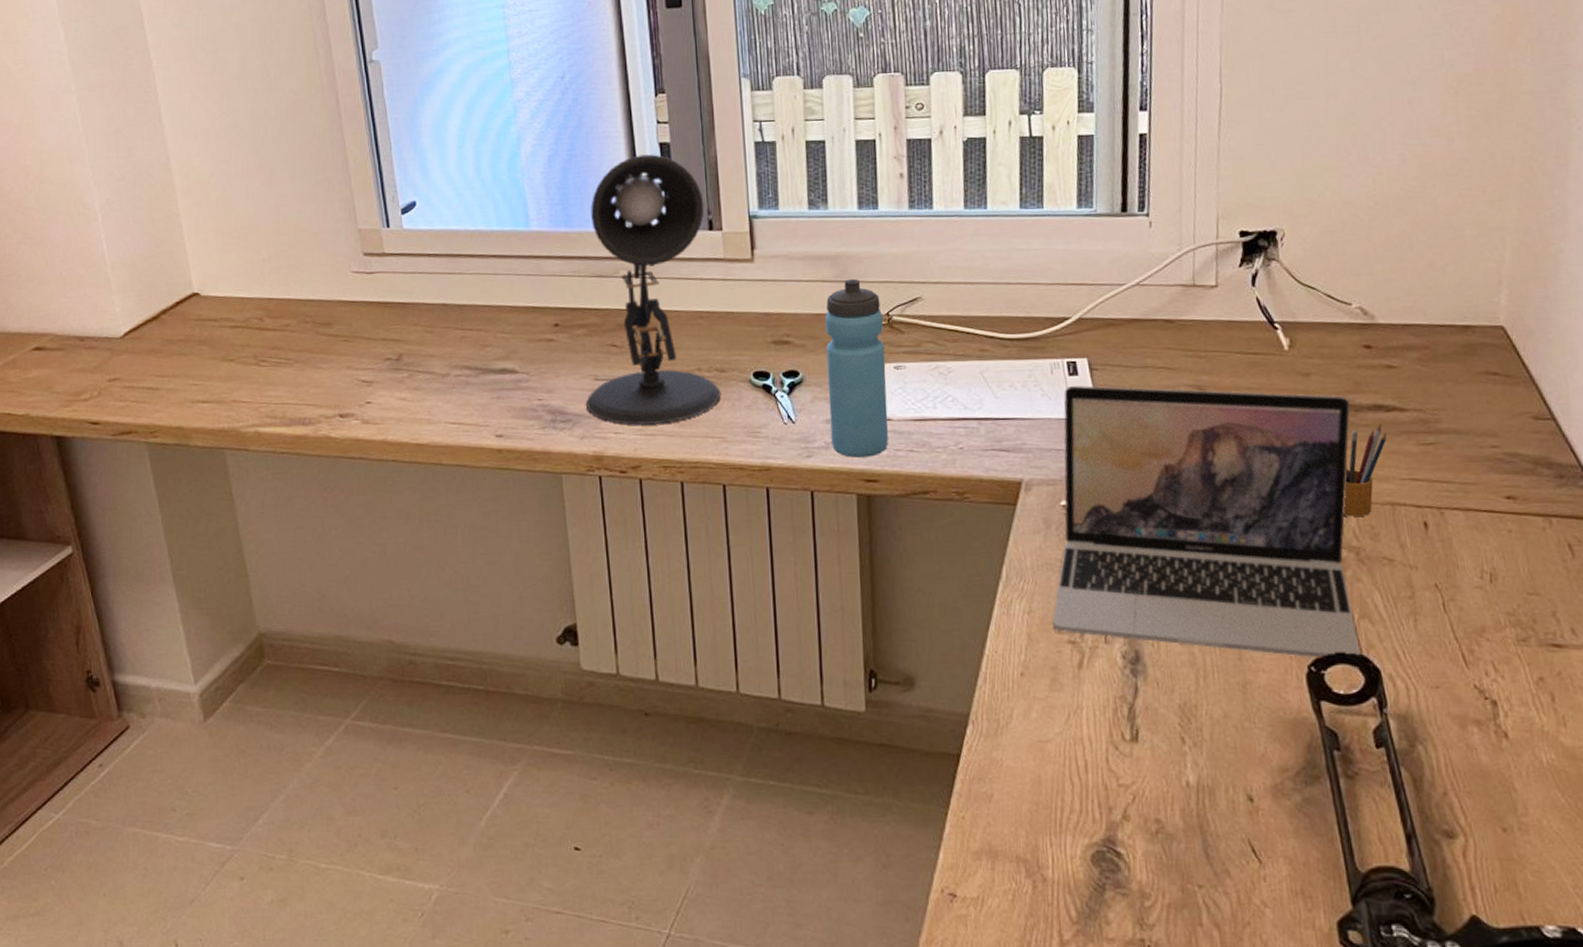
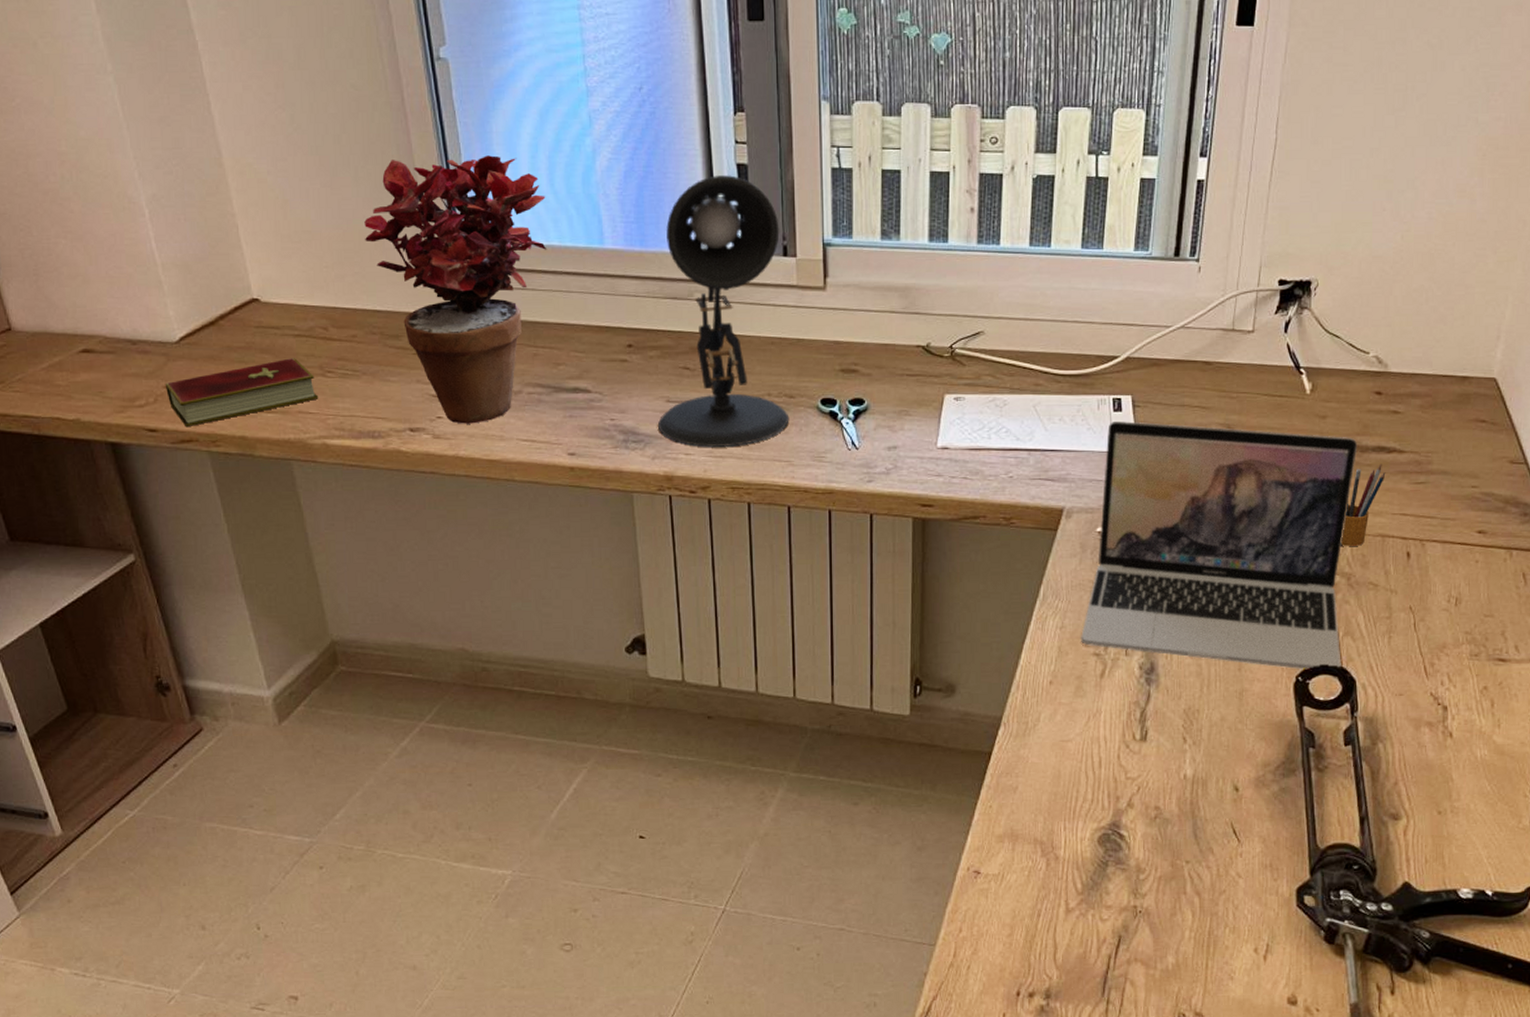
hardcover book: none [108,349,253,420] -> present [165,358,319,428]
potted plant: none [300,147,474,409] -> present [364,155,547,424]
water bottle: present [825,278,889,458] -> none [891,310,946,483]

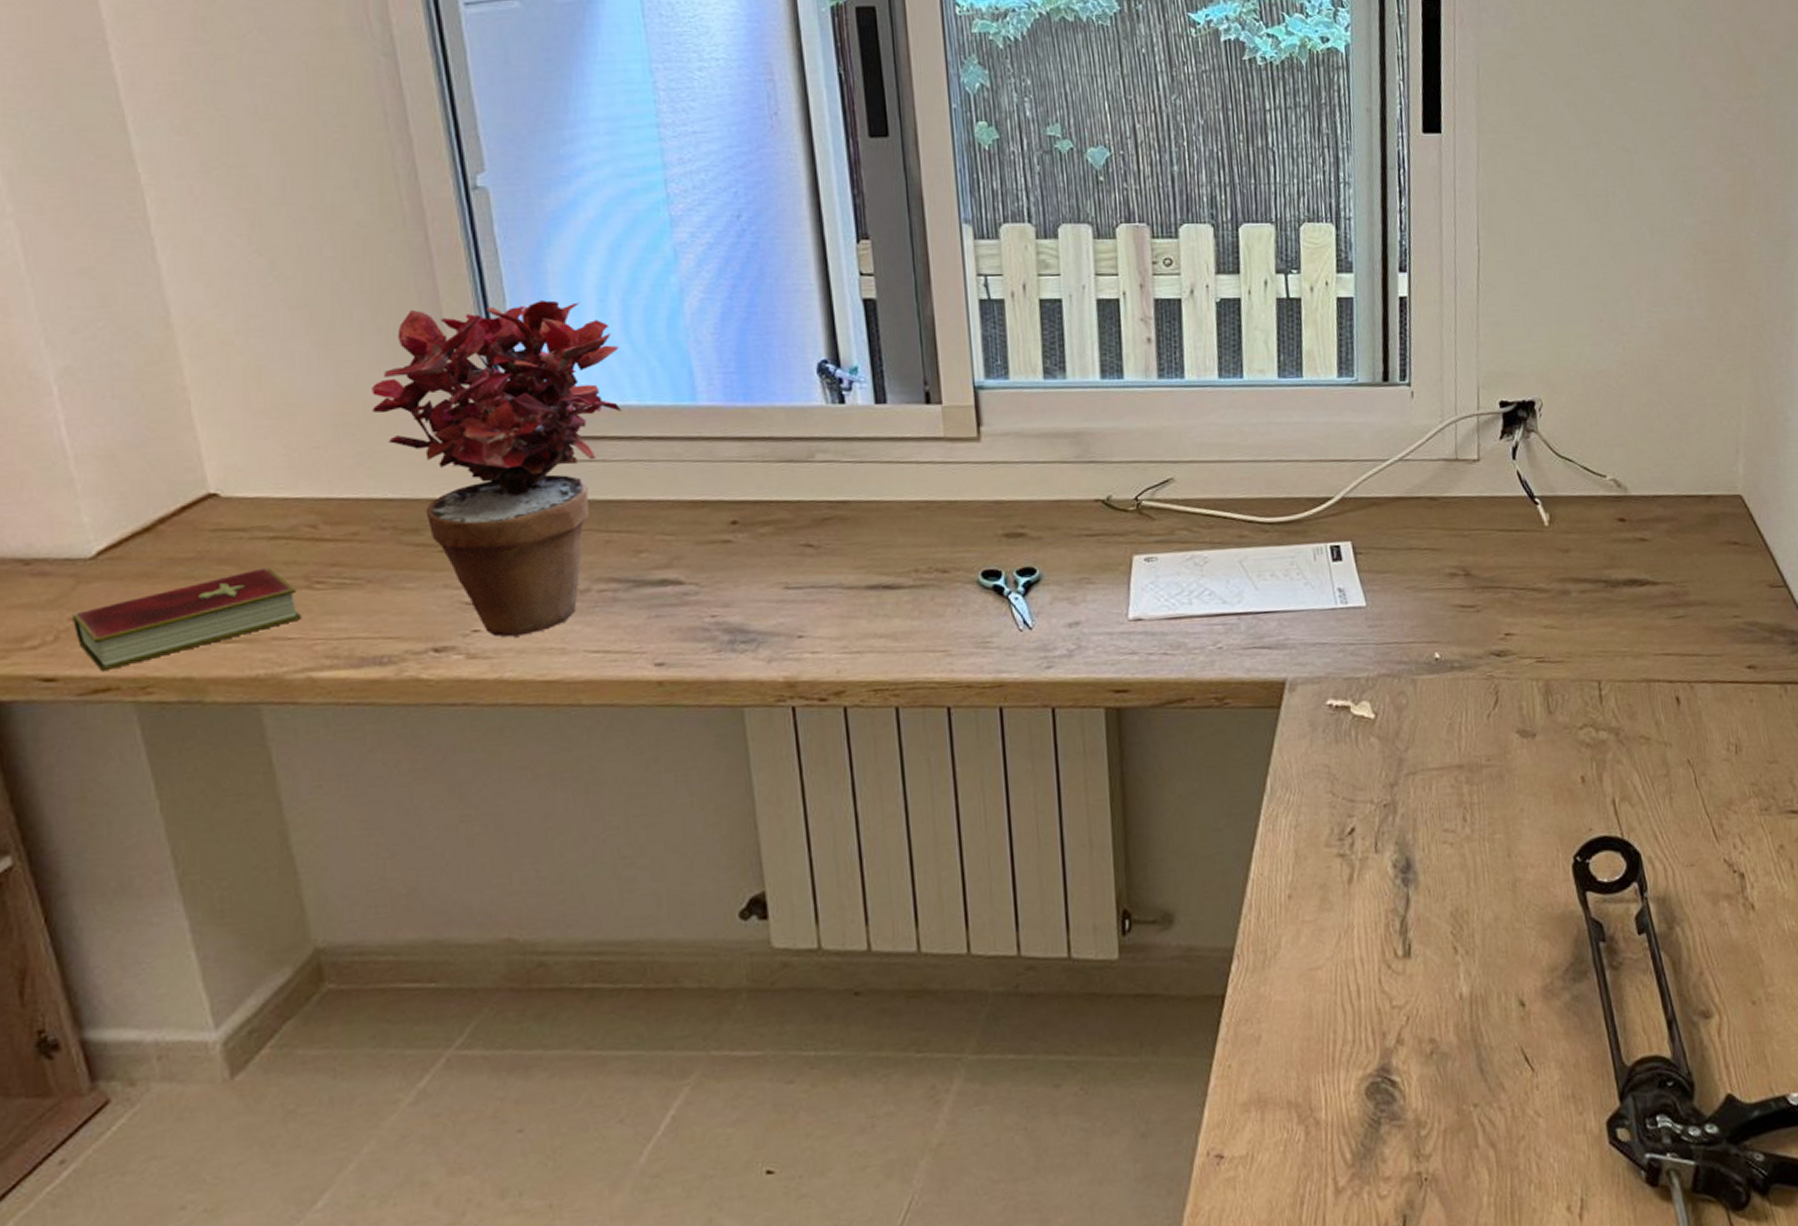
desk lamp: present [658,175,790,447] -> none [774,312,944,642]
laptop: present [1081,420,1358,670] -> none [1320,571,1622,848]
pencil box: present [1340,463,1386,546] -> none [1603,598,1642,697]

